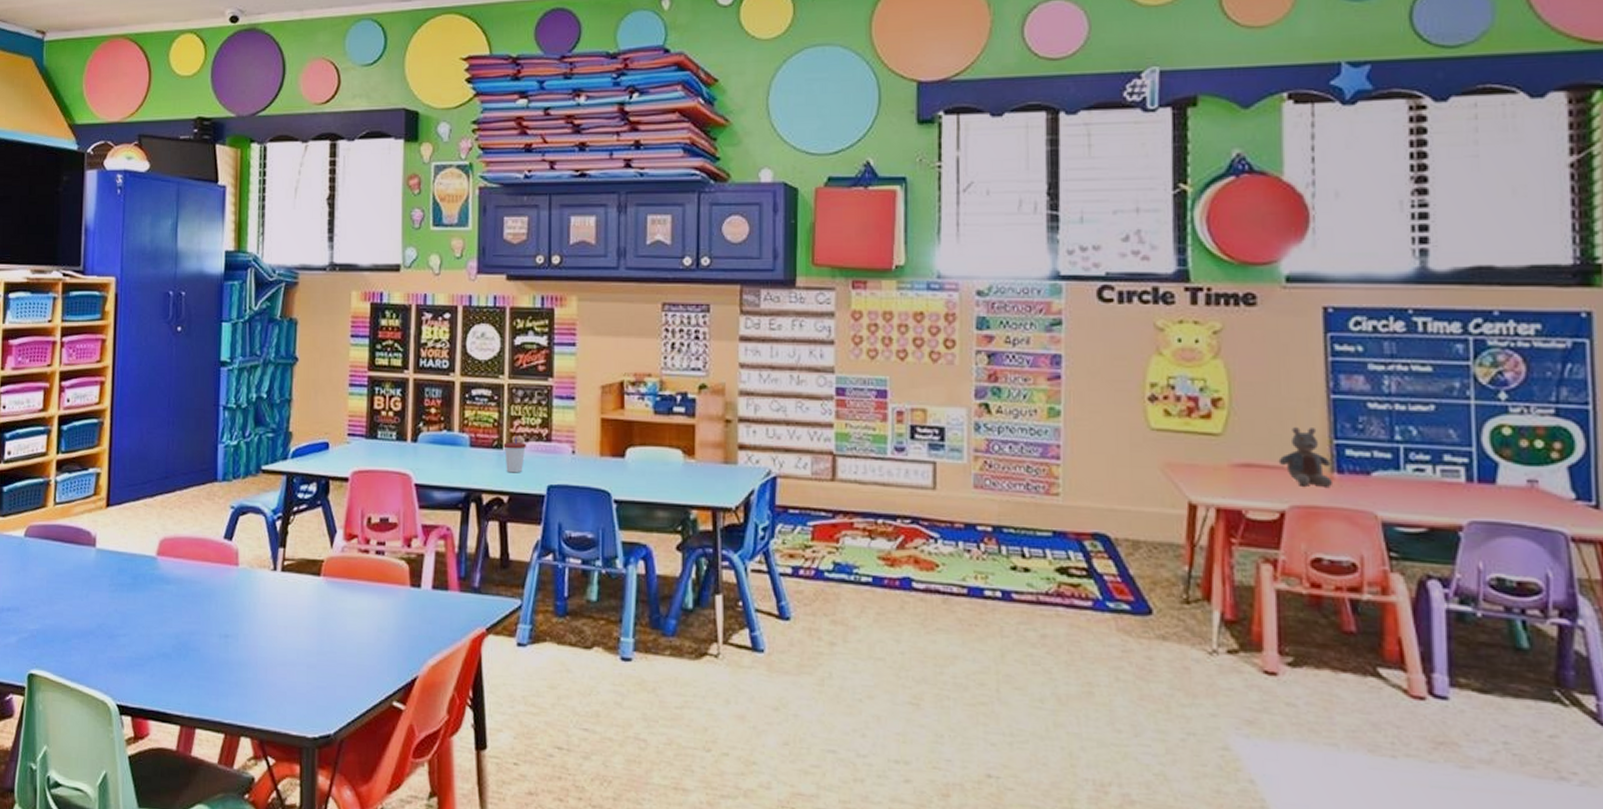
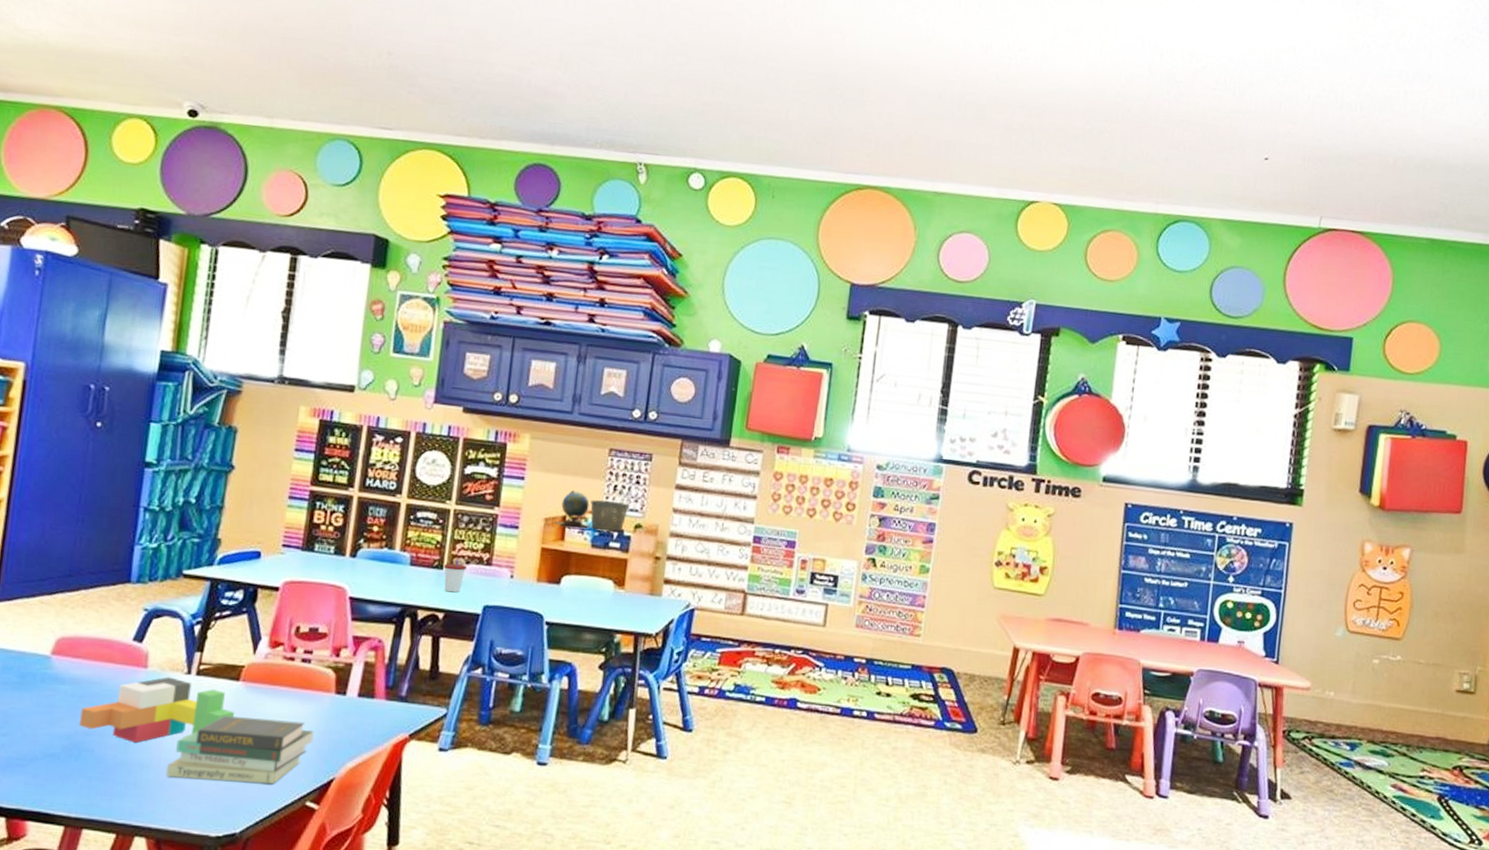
toy blocks: none [185,574,320,641] -> present [79,677,235,743]
books: none [263,612,394,682] -> present [166,716,314,784]
globe: none [612,353,650,393] -> present [554,490,590,528]
basket: none [648,361,691,395] -> present [591,500,630,532]
stuffed animal: present [1278,427,1334,487] -> none [1080,593,1115,640]

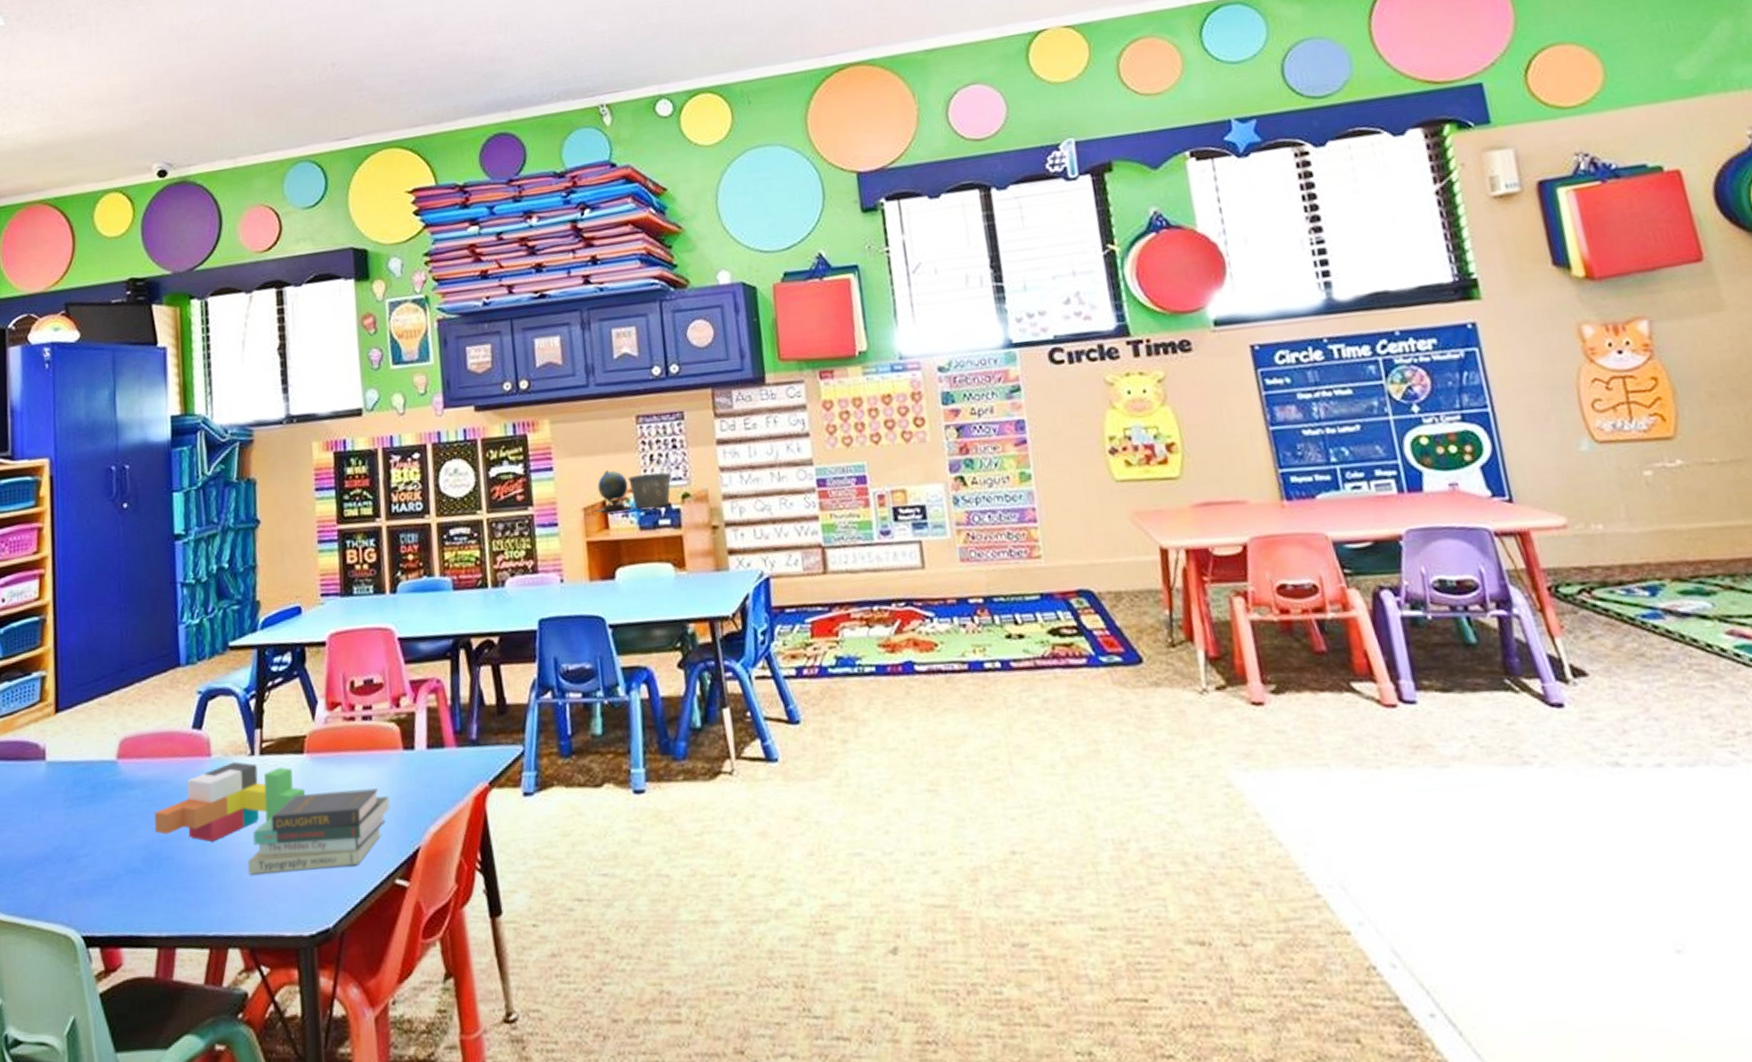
cup: present [443,559,467,593] -> none [488,573,512,612]

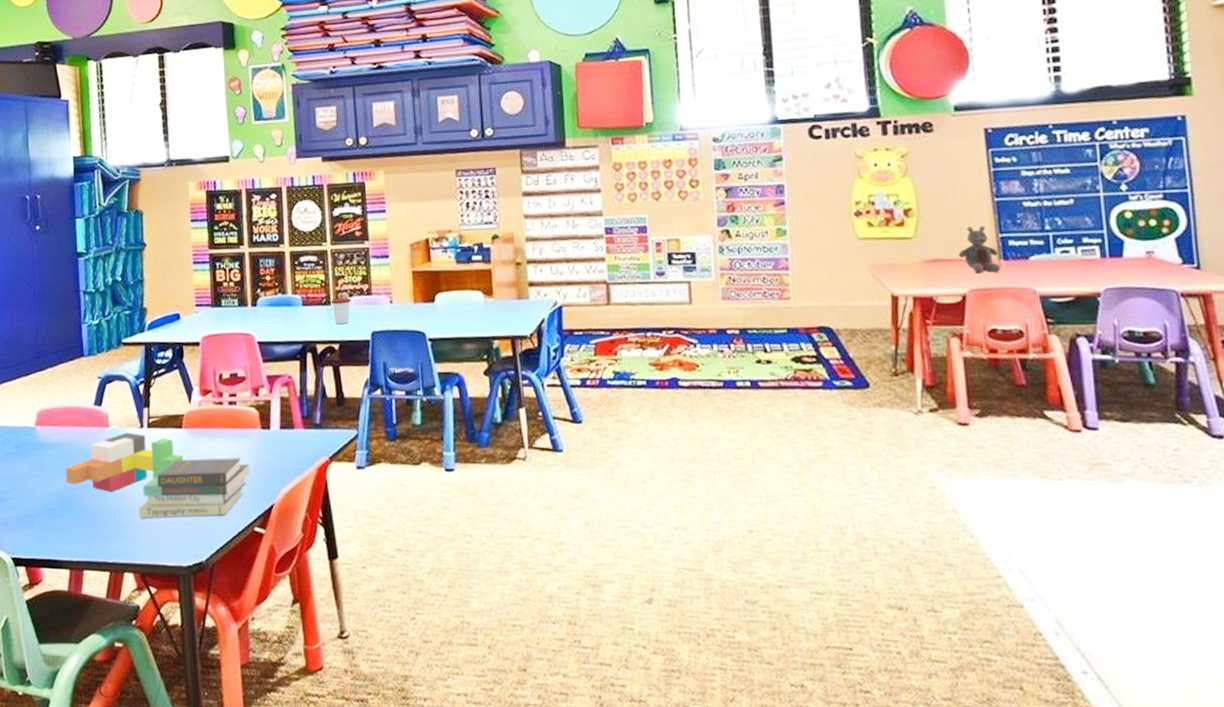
cup: none [488,573,512,612] -> present [331,293,351,325]
globe: present [595,470,633,513] -> none [419,214,451,248]
basket: present [628,472,671,509] -> none [448,217,484,247]
stuffed animal: none [1233,460,1285,517] -> present [958,226,1001,273]

